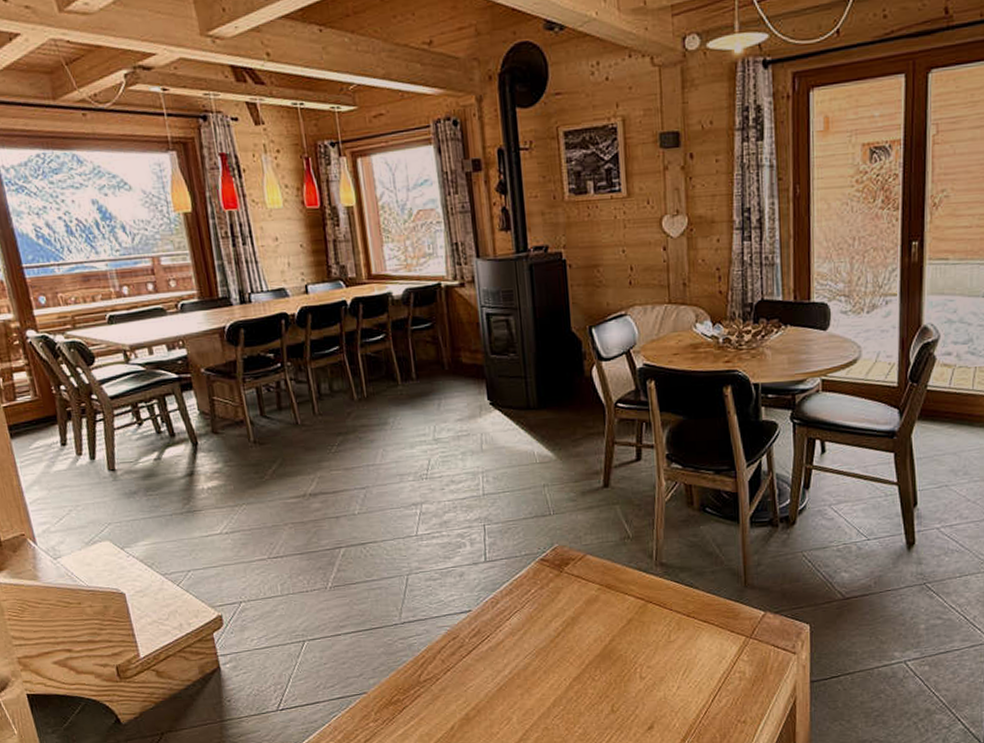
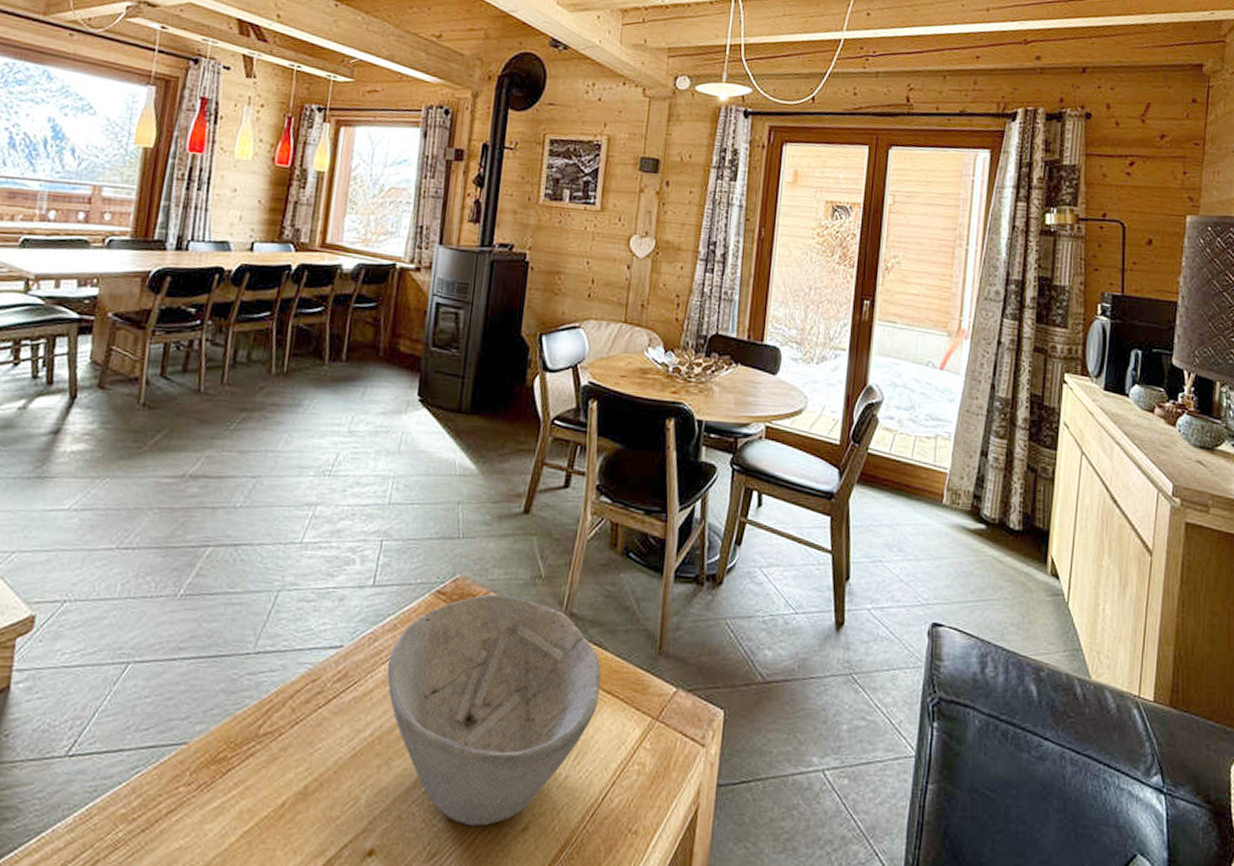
bowl: none [511,555,697,730] -> present [387,593,602,826]

